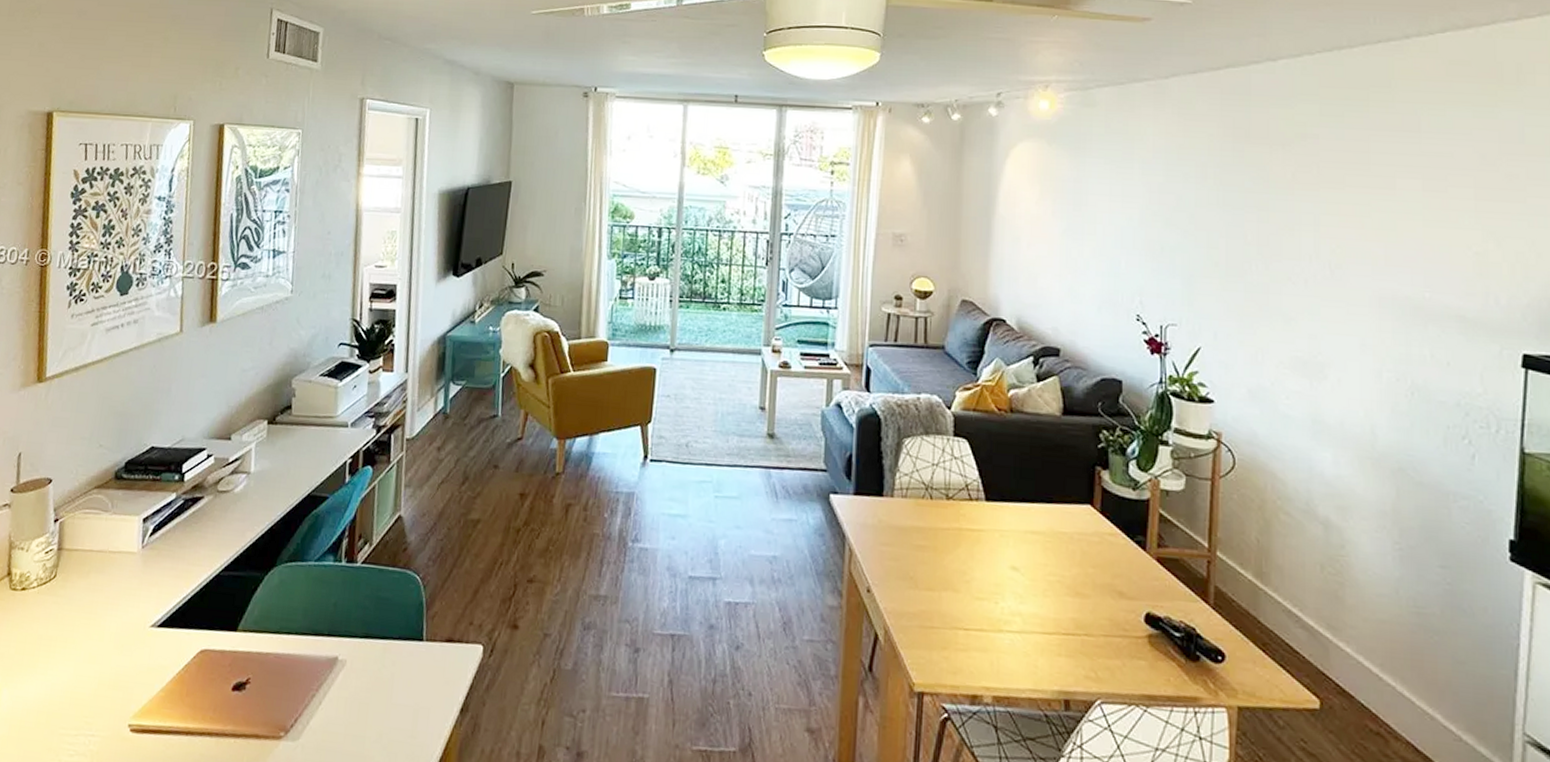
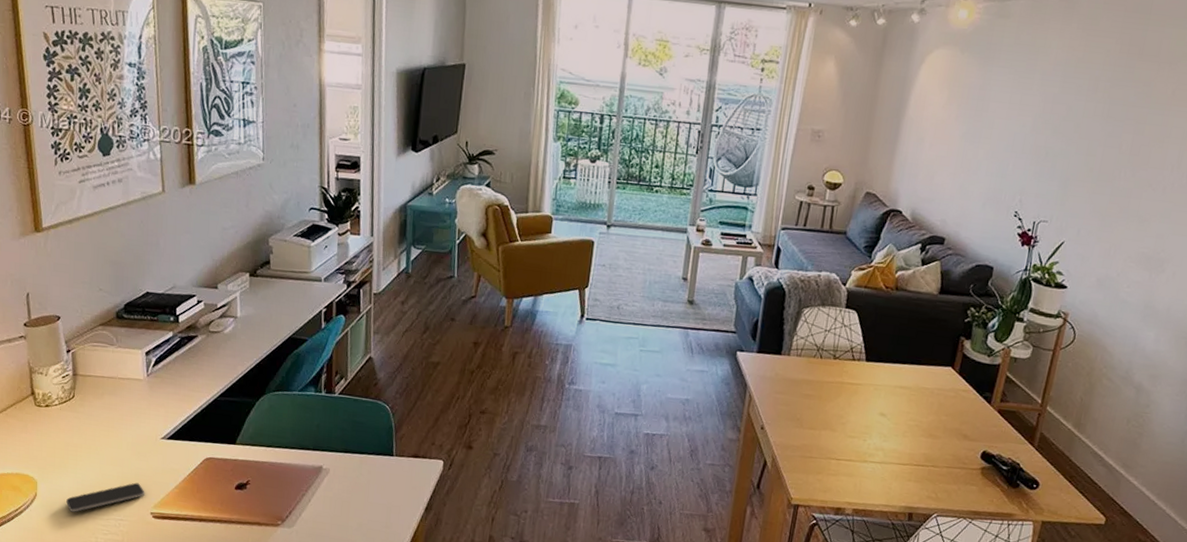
smartphone: none [30,685,125,727] -> present [66,482,145,512]

